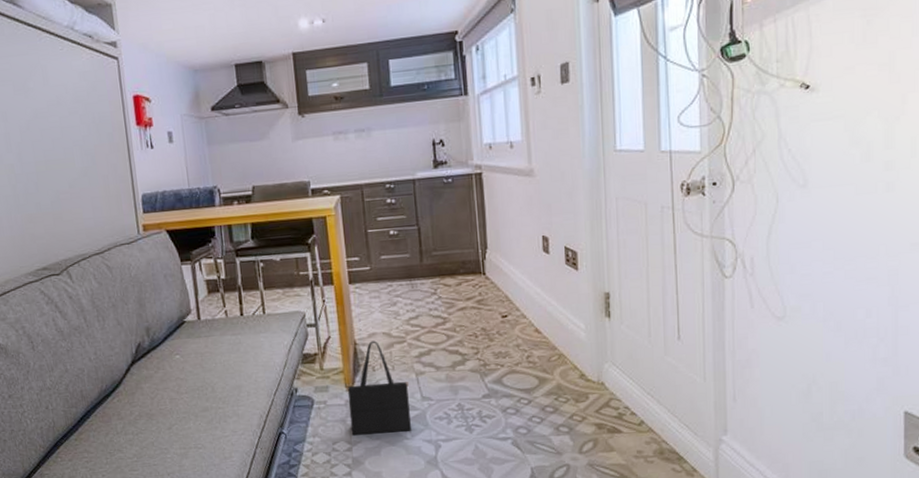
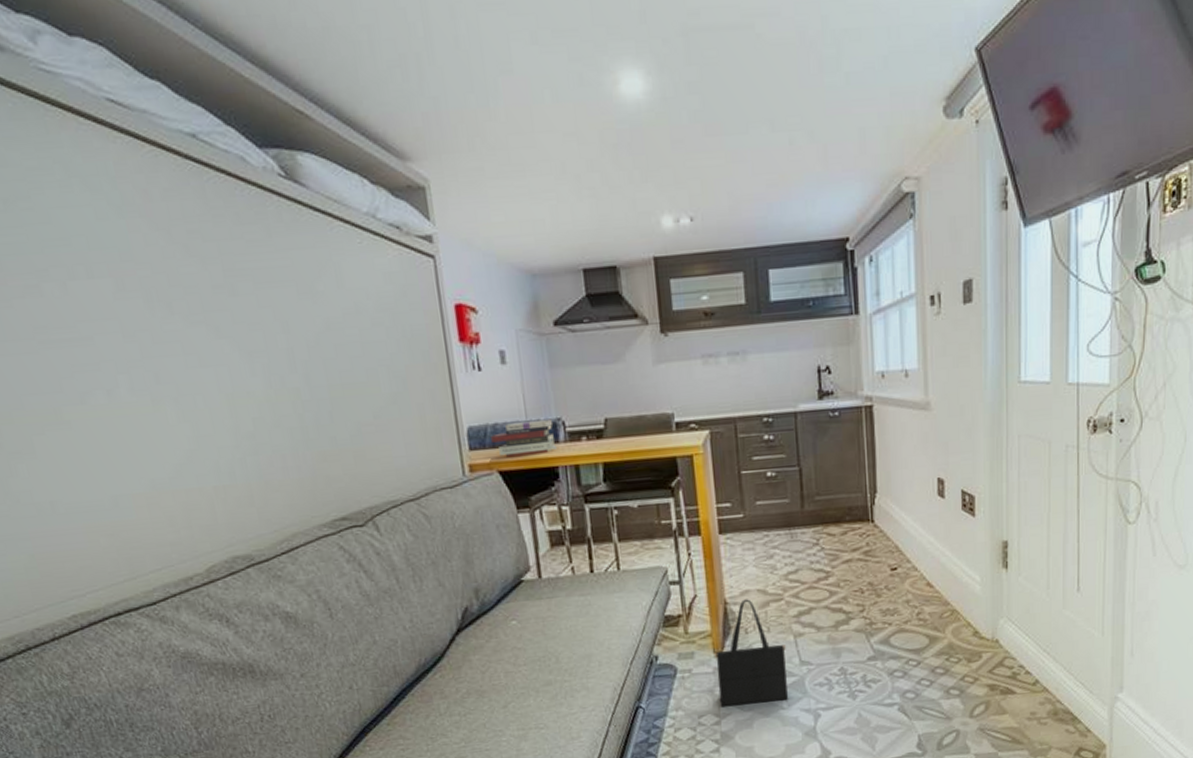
books: none [160,186,214,218] -> present [491,418,558,457]

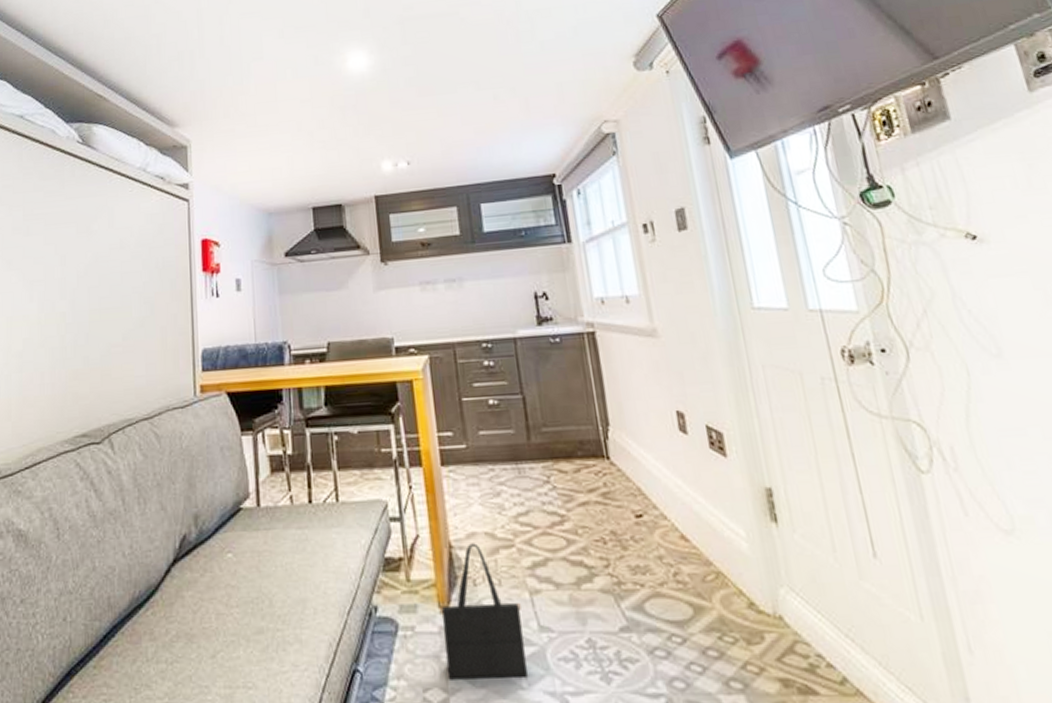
books: present [491,418,558,457] -> none [222,342,283,379]

